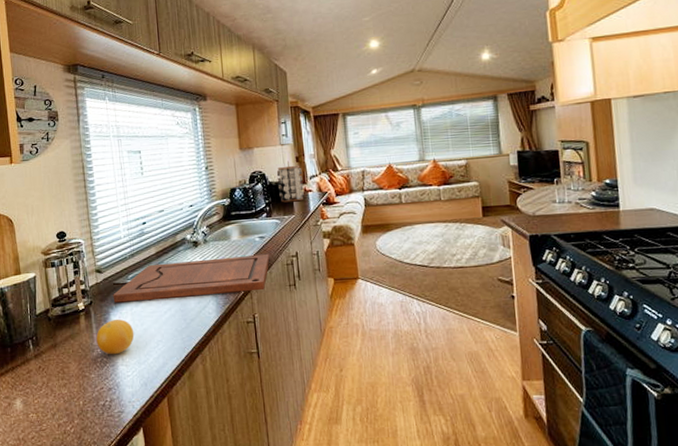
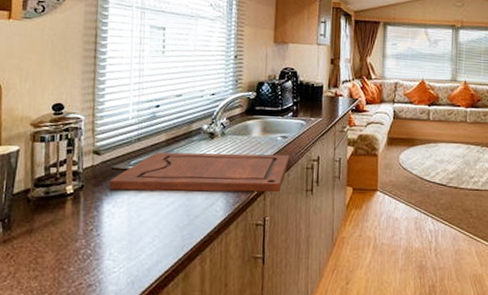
fruit: present [96,318,135,355] -> none [82,207,129,248]
spice rack: present [276,161,304,203] -> none [308,62,335,105]

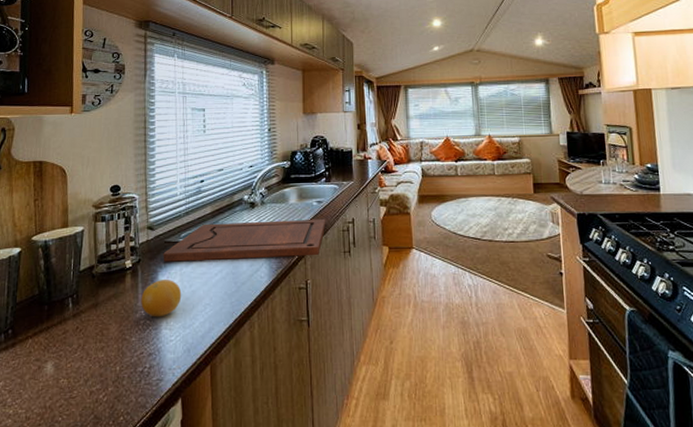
fruit: none [82,207,129,248] -> present [141,279,182,317]

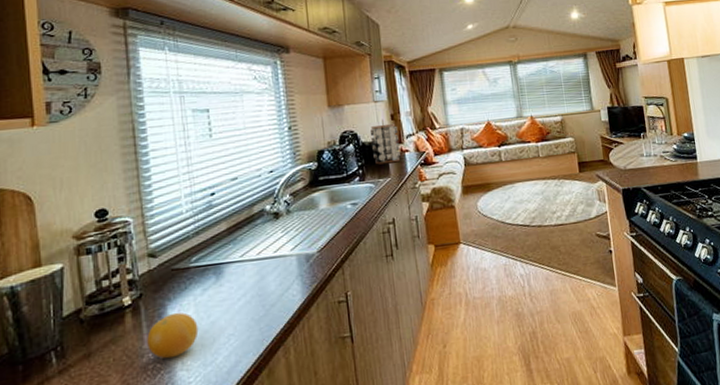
cutting board: present [163,218,326,262] -> none [170,221,364,293]
spice rack: none [338,128,364,169] -> present [369,119,401,165]

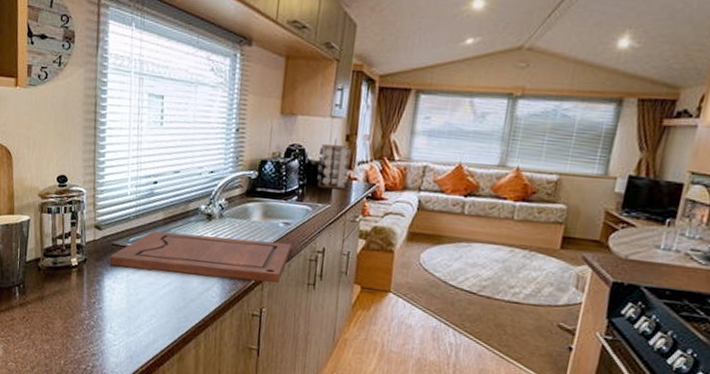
fruit: present [147,312,199,359] -> none [86,282,127,321]
cutting board: none [170,221,364,293] -> present [109,230,292,284]

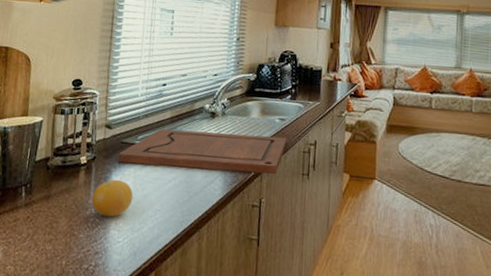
fruit: none [86,282,127,321] -> present [92,179,134,217]
spice rack: present [317,138,351,190] -> none [307,45,335,89]

